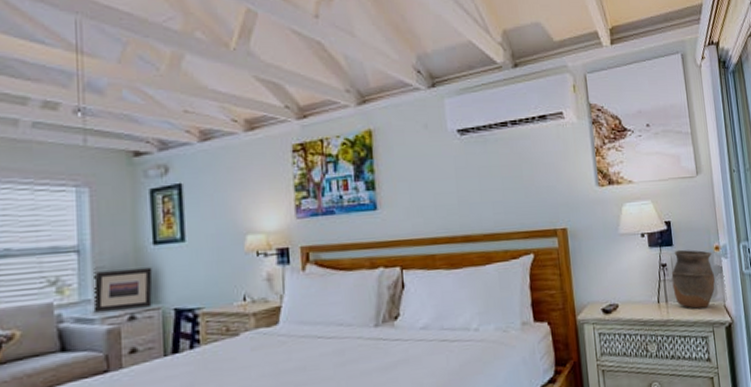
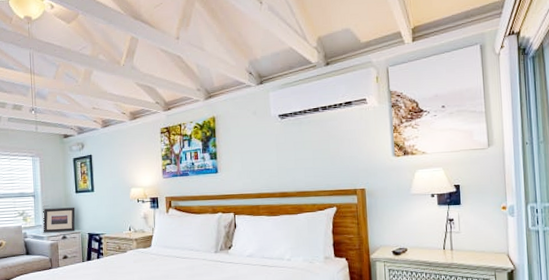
vase: present [671,249,716,309] -> none [457,208,501,257]

